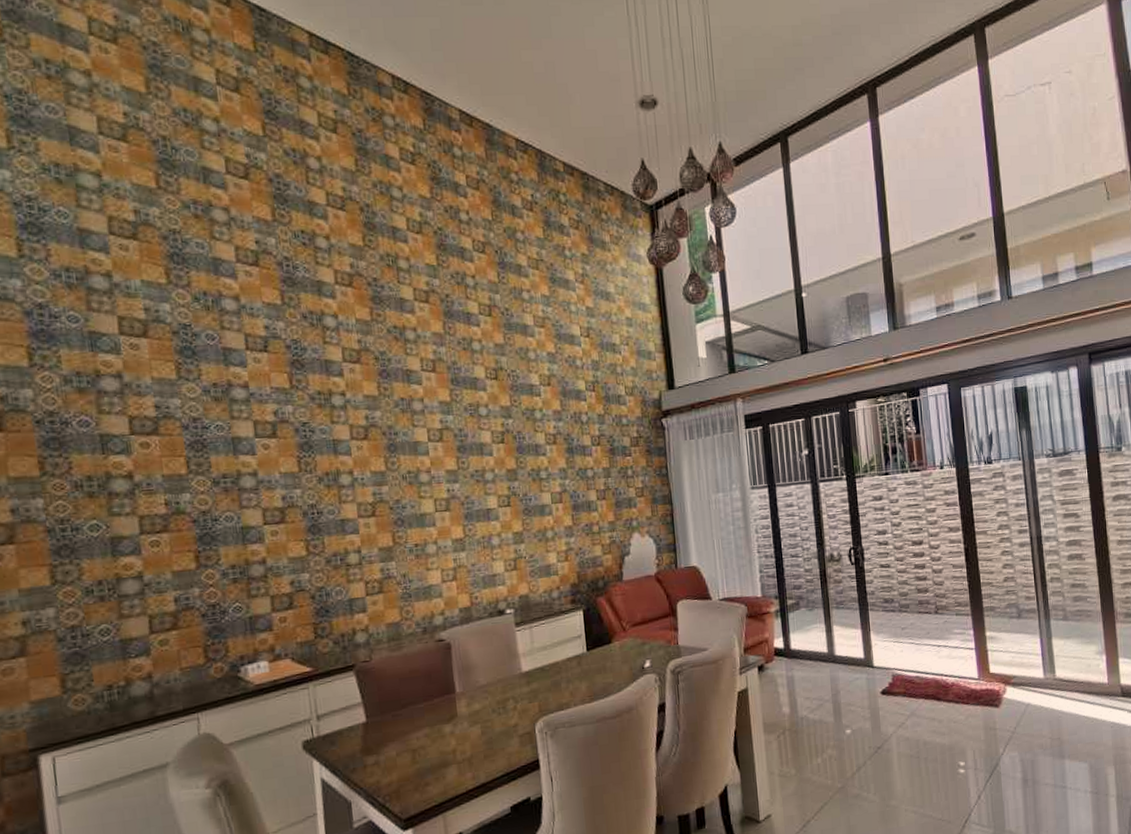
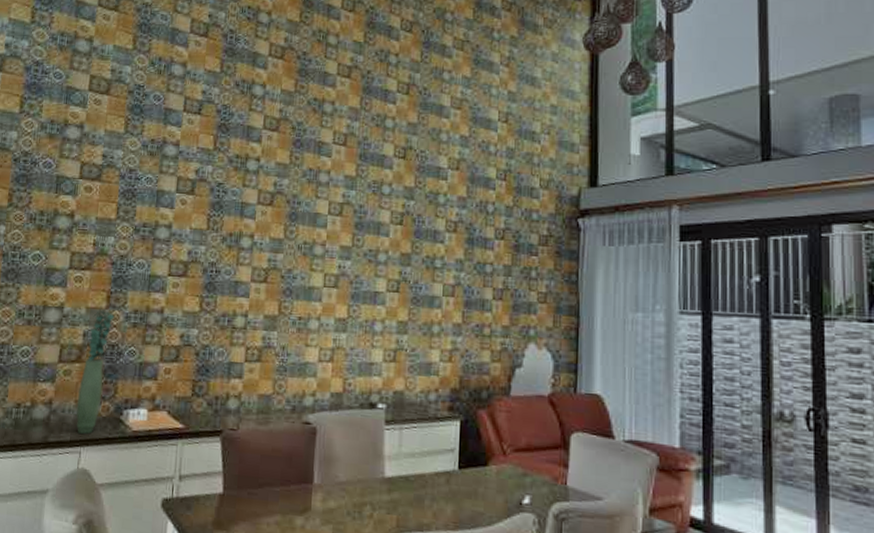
vase: none [181,567,212,702] -> present [75,305,115,435]

